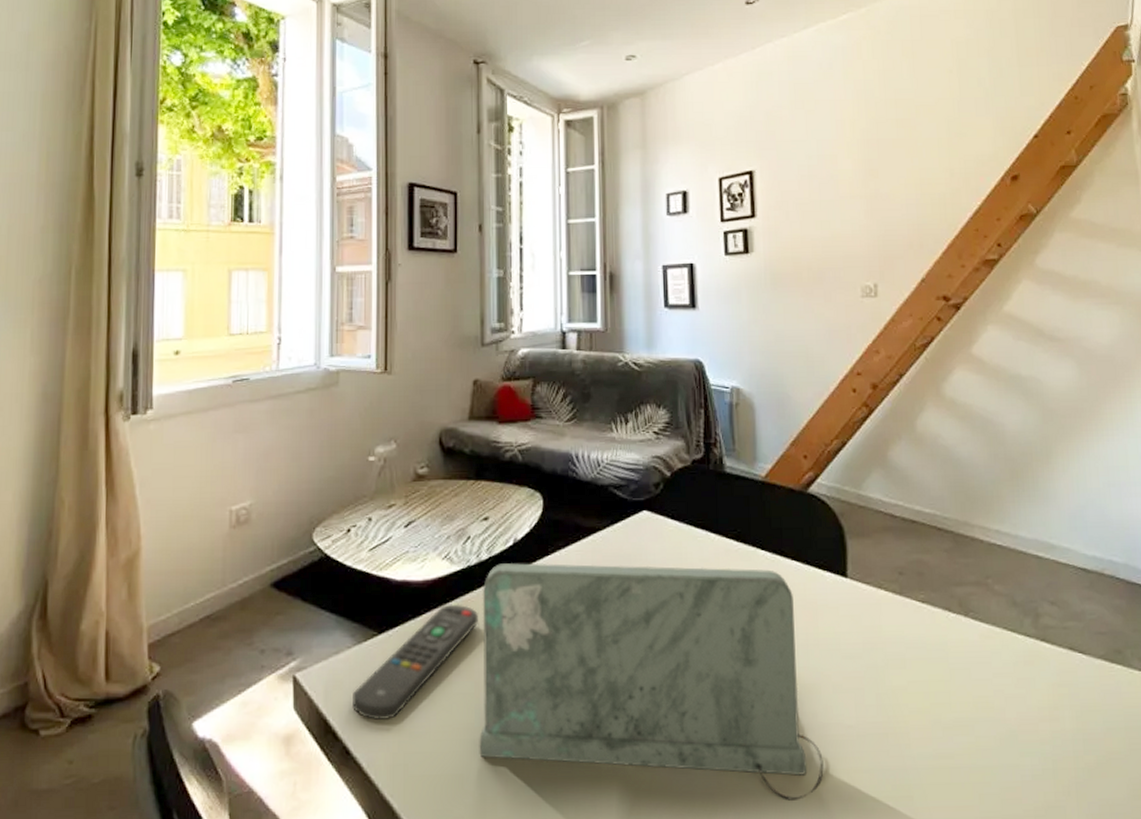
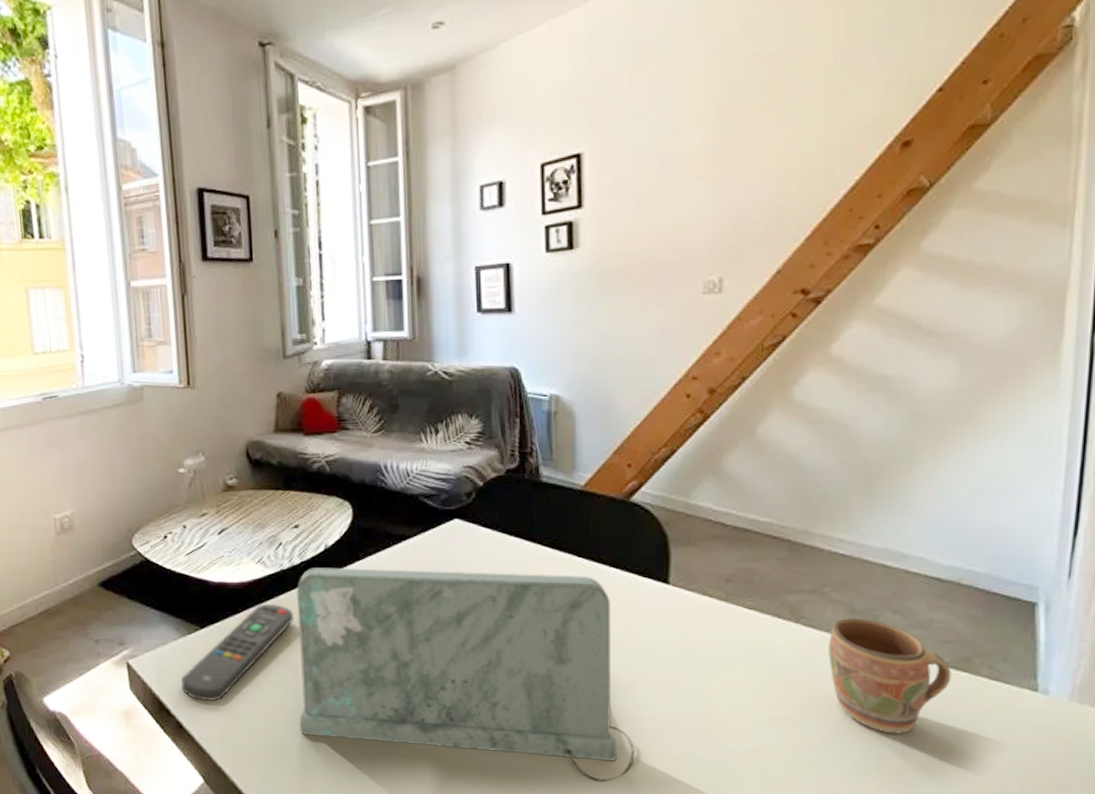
mug: none [996,610,1108,733] -> present [828,618,952,734]

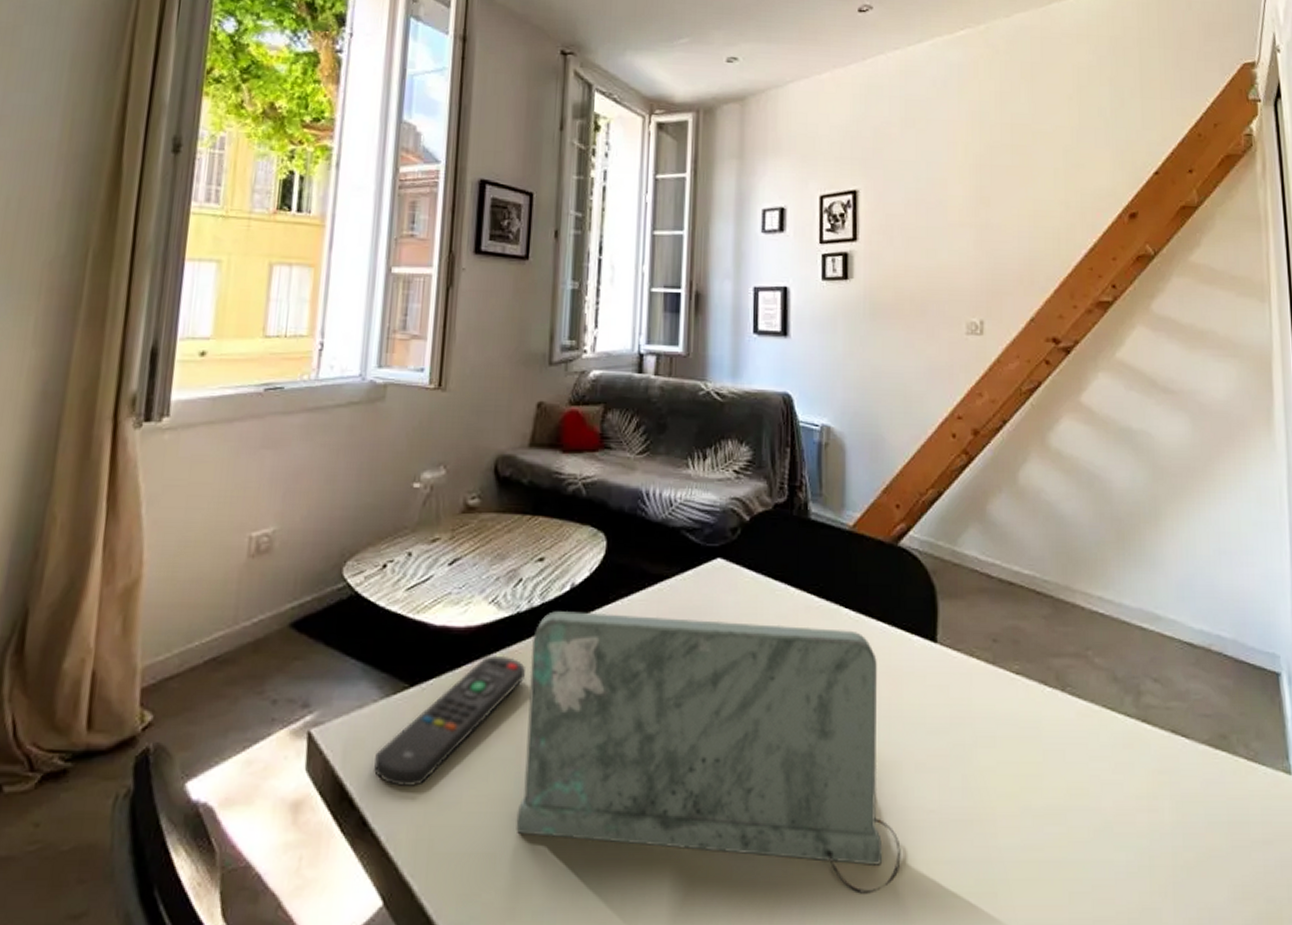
mug: present [828,618,952,734] -> none [1094,687,1212,826]

